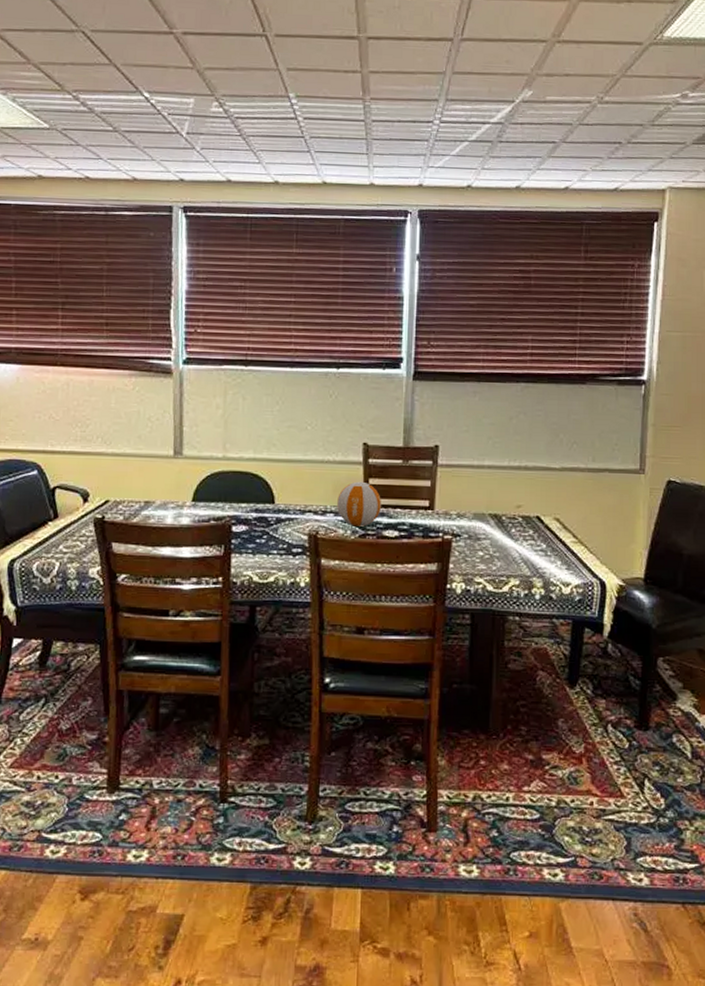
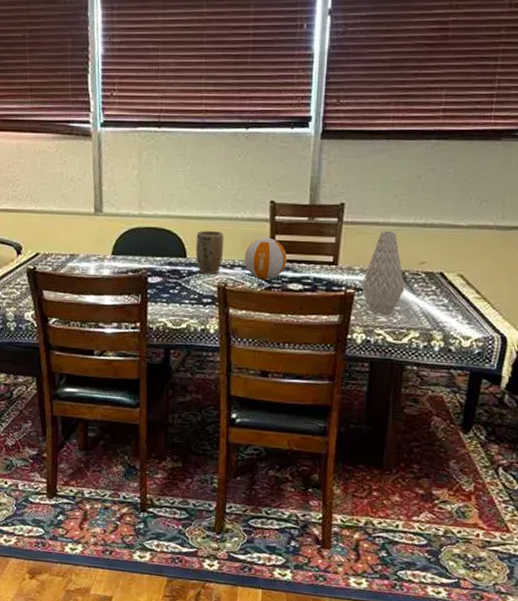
plant pot: none [284,474,315,522] -> present [195,230,224,275]
vase: none [458,473,503,562] -> present [361,231,405,315]

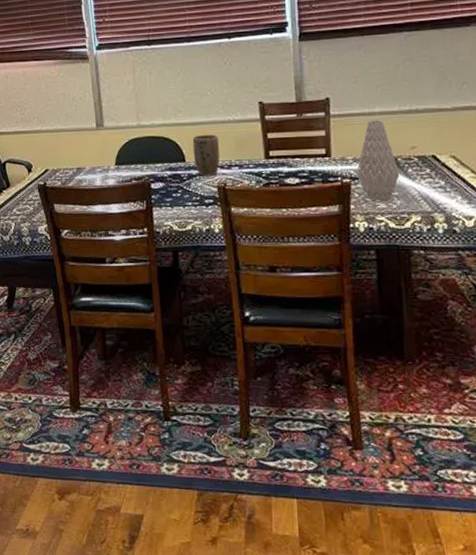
volleyball: present [245,237,288,280] -> none [240,136,282,177]

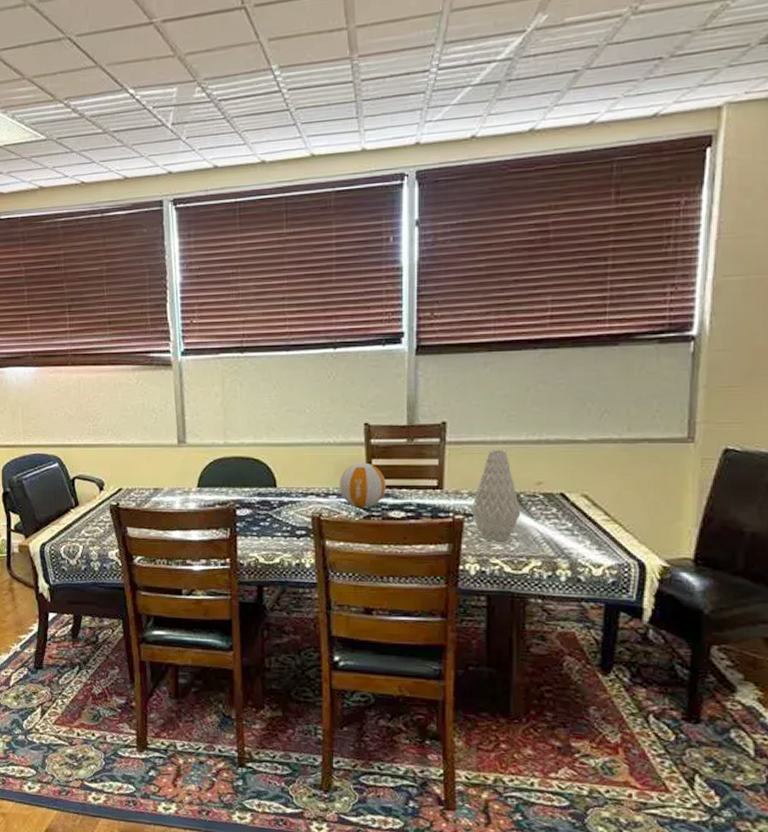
plant pot: present [192,134,220,176] -> none [286,457,317,504]
volleyball: none [240,136,282,177] -> present [340,462,387,508]

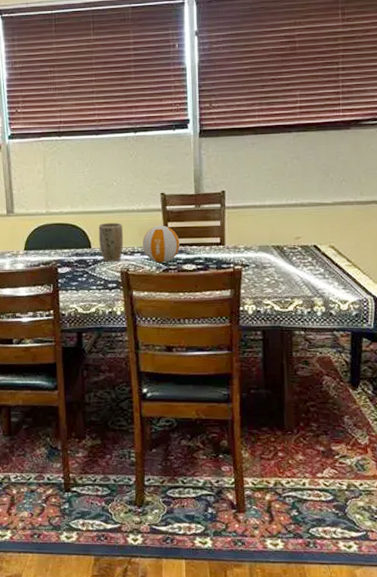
plant pot: none [286,457,317,504] -> present [98,222,124,262]
vase: present [470,450,521,542] -> none [246,212,285,286]

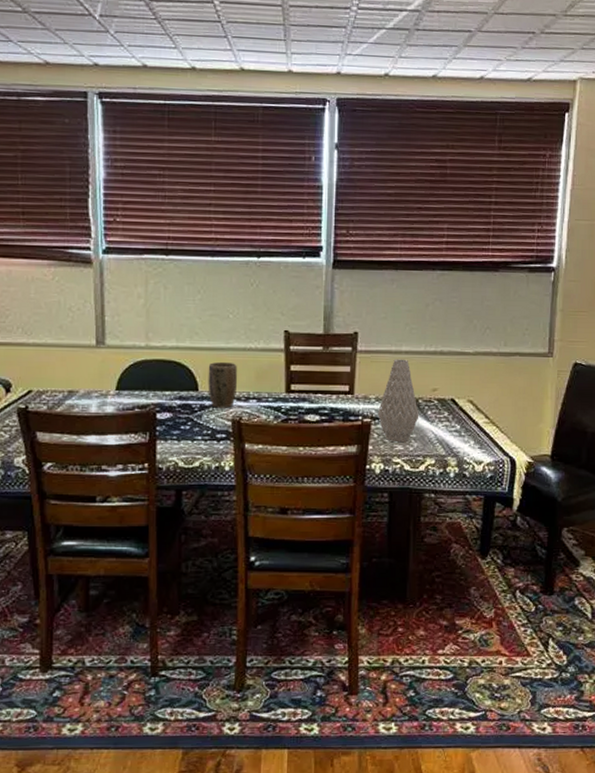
volleyball: present [143,225,181,263] -> none [260,368,304,412]
vase: none [246,212,285,286] -> present [377,359,419,443]

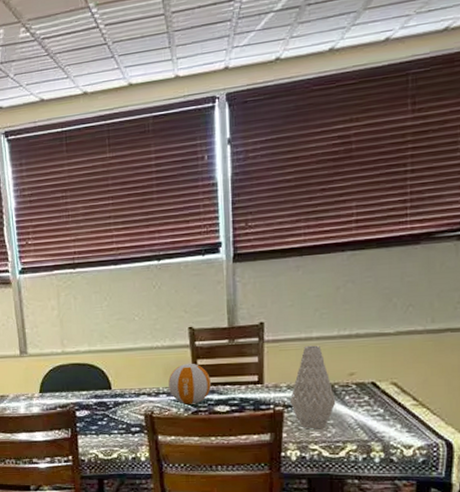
plant pot: present [208,361,238,408] -> none [119,361,147,404]
volleyball: none [260,368,304,412] -> present [168,363,212,405]

